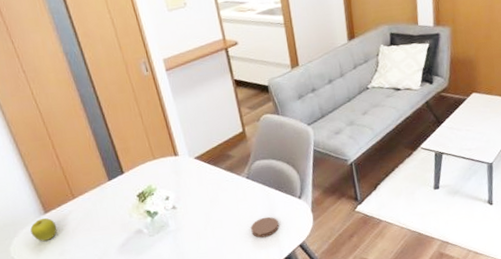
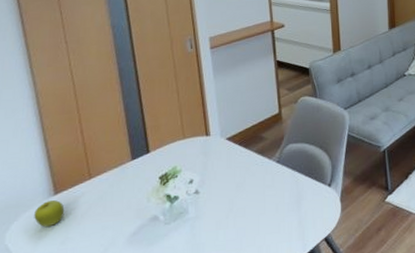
coaster: present [251,216,280,238] -> none [275,205,305,229]

